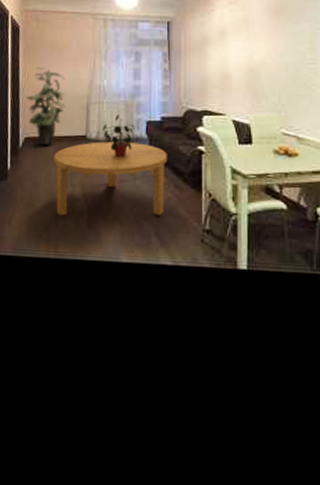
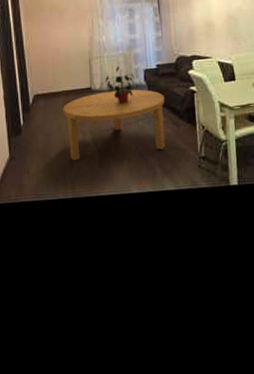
indoor plant: present [26,66,65,145] -> none [31,28,69,100]

